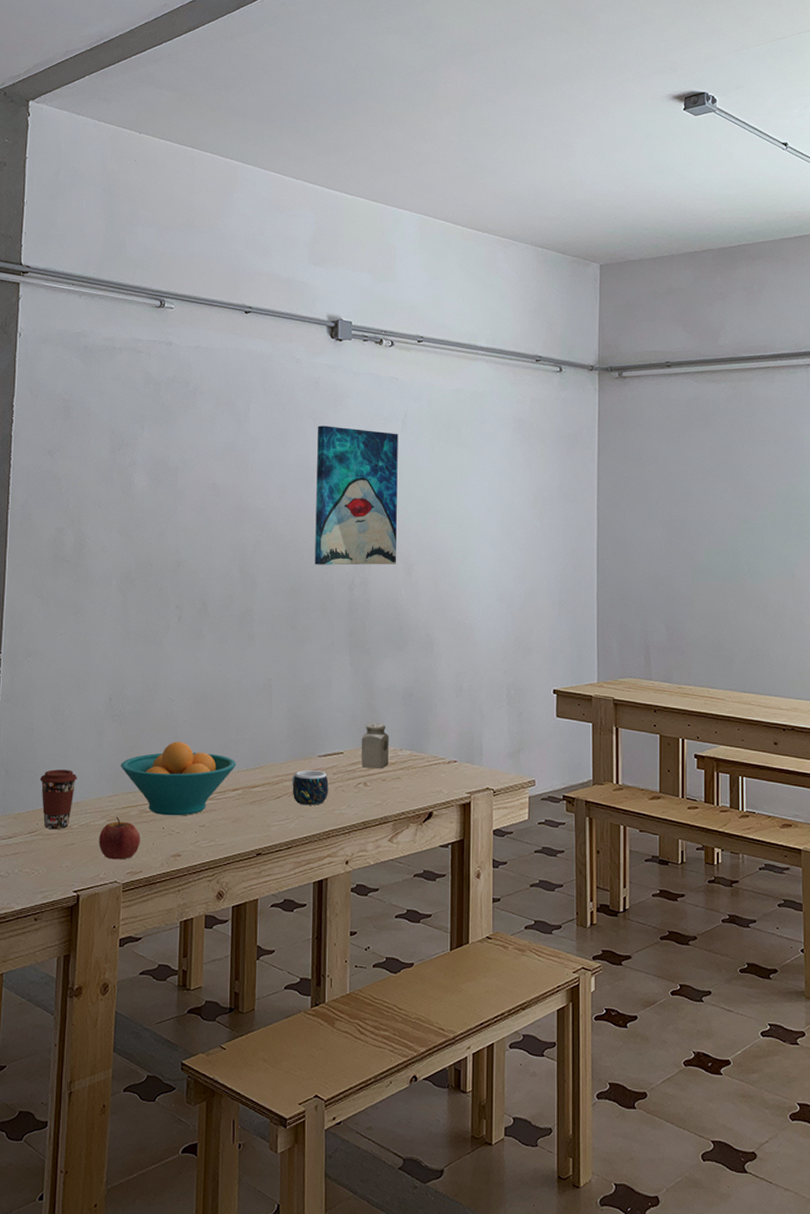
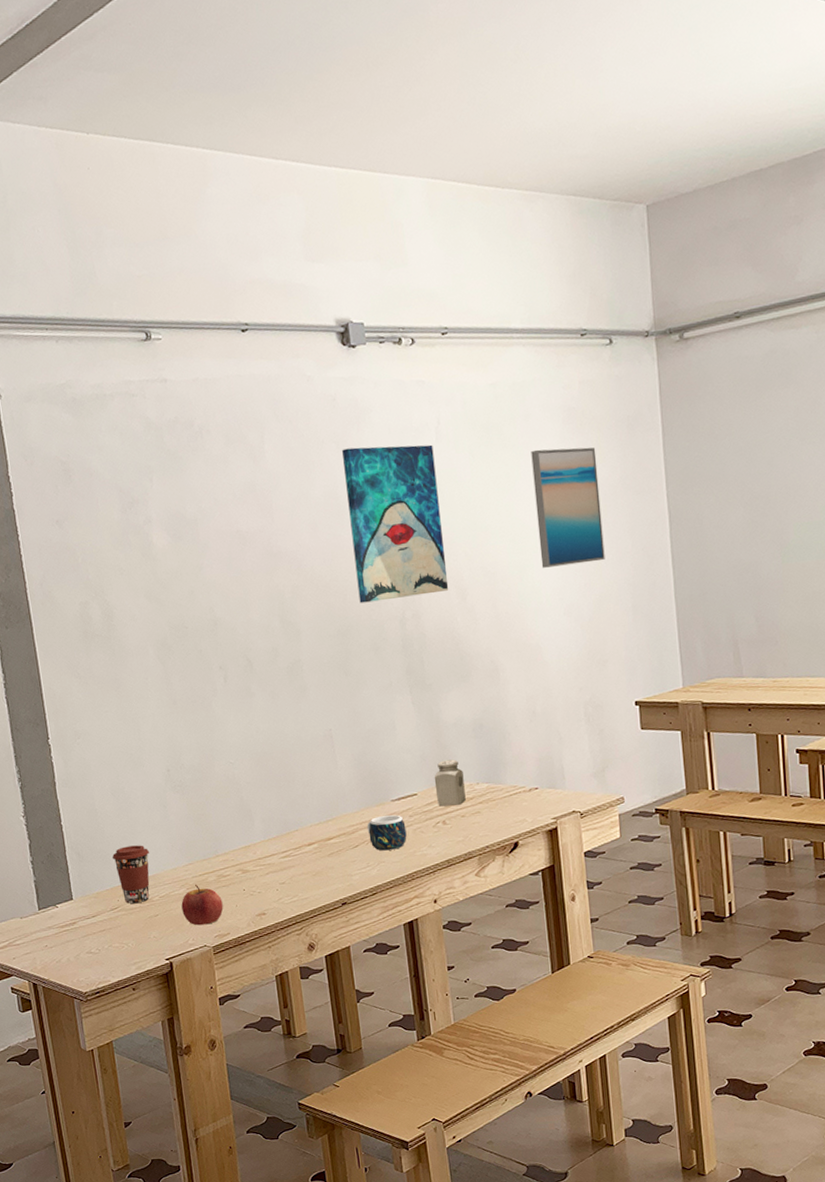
fruit bowl: present [121,742,237,816] -> none [190,804,309,878]
wall art: none [482,451,540,557] -> present [531,447,605,568]

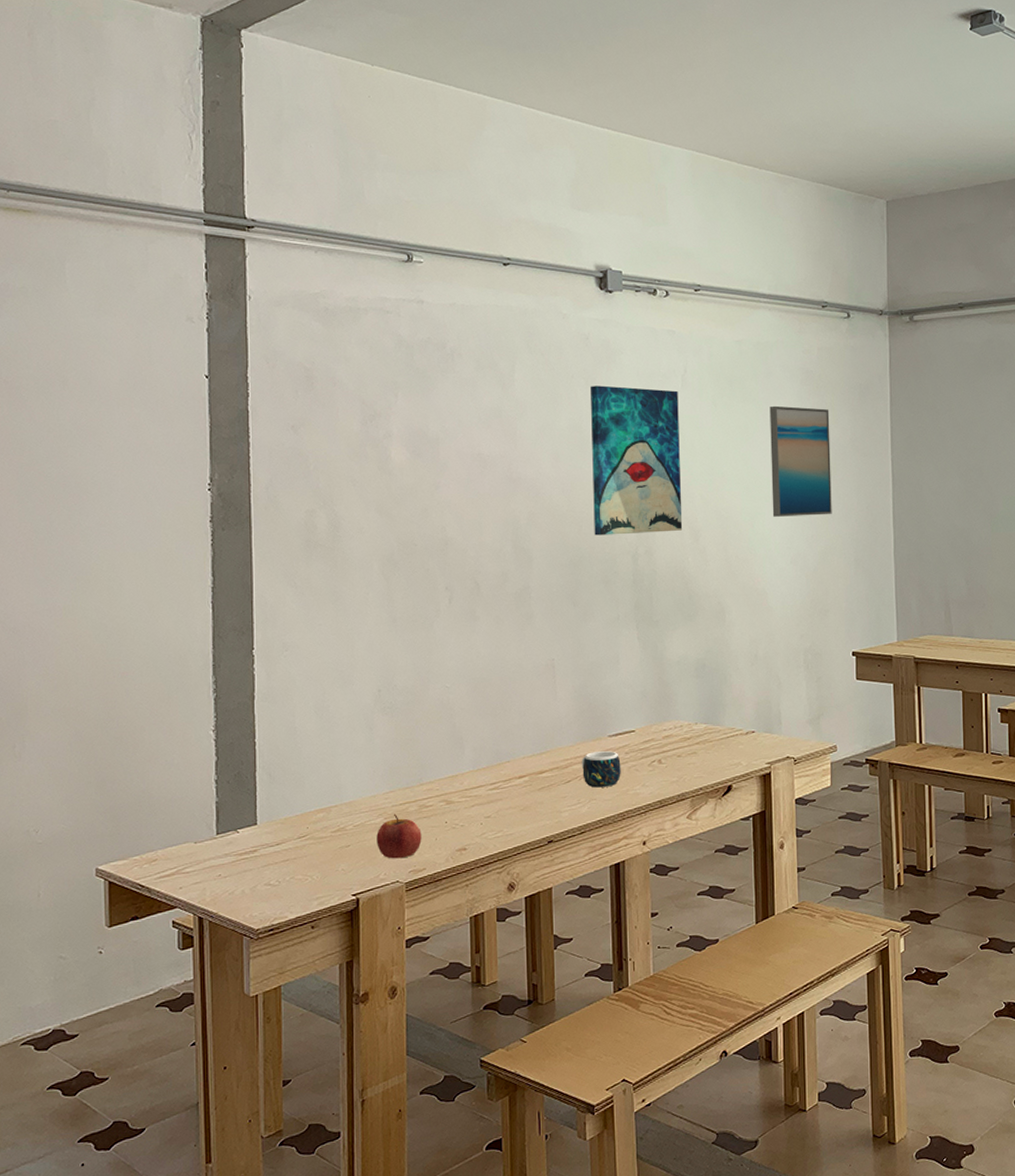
coffee cup: present [112,845,150,904] -> none [306,768,348,832]
salt shaker: present [434,759,466,807] -> none [653,697,683,745]

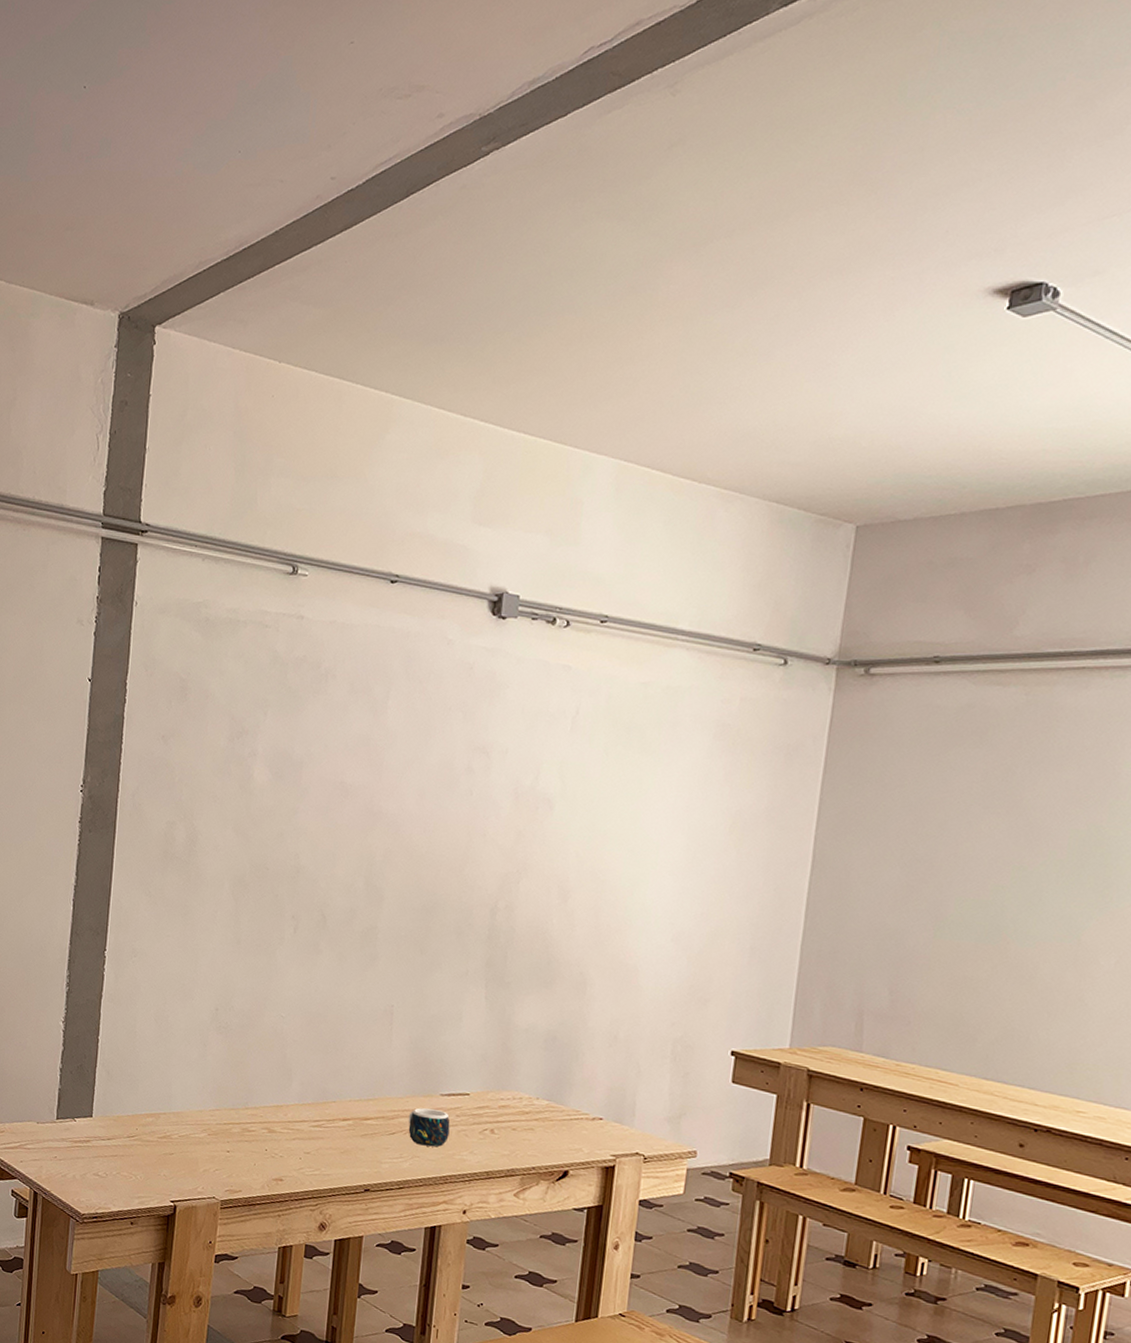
apple: present [376,813,422,859] -> none [198,1131,242,1177]
wall art: present [591,385,683,536] -> none [452,720,566,889]
wall art: present [769,405,832,517] -> none [657,760,745,892]

